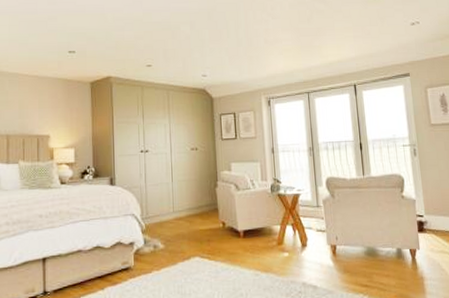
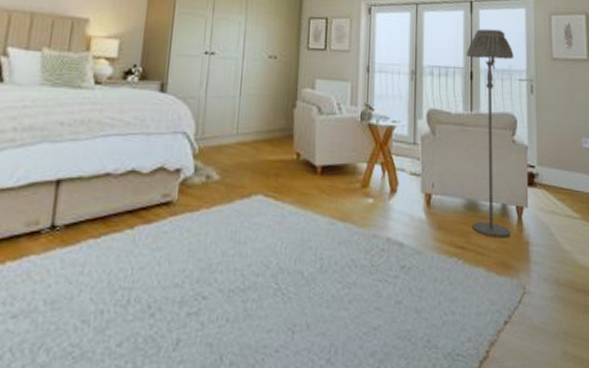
floor lamp: none [355,106,407,276] -> present [467,28,514,238]

